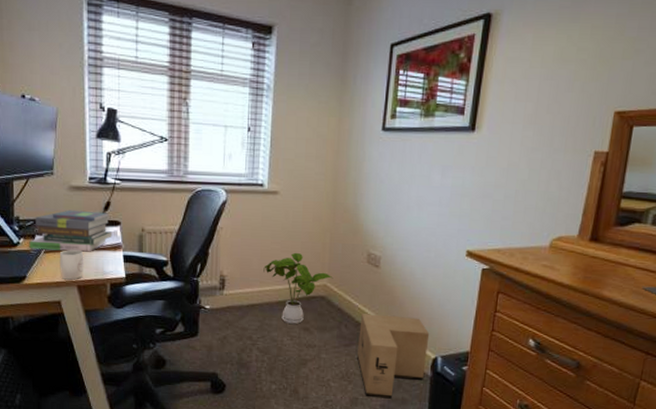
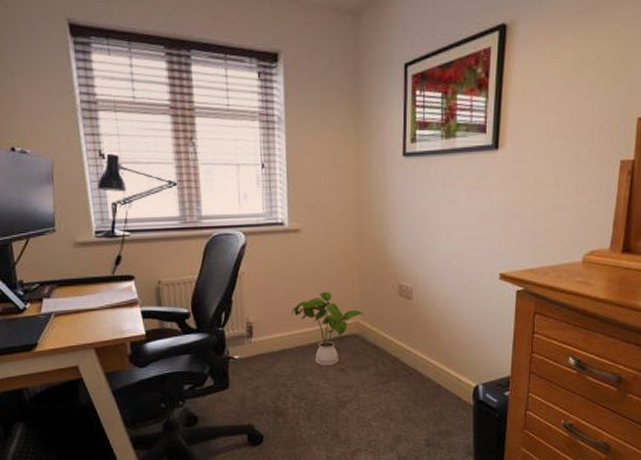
books: present [29,210,113,252] -> none [36,267,127,314]
mug: present [59,249,84,280] -> none [71,309,100,343]
cardboard box: present [357,313,430,399] -> none [397,347,469,433]

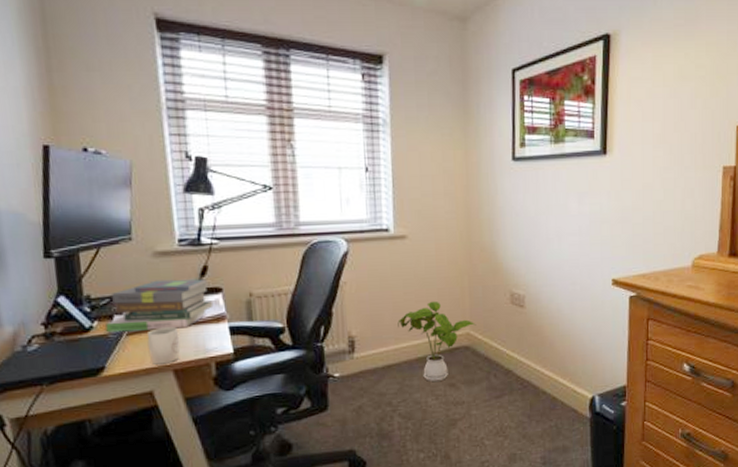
books: none [36,267,127,314] -> present [106,279,214,333]
mug: none [71,309,100,343] -> present [147,326,181,365]

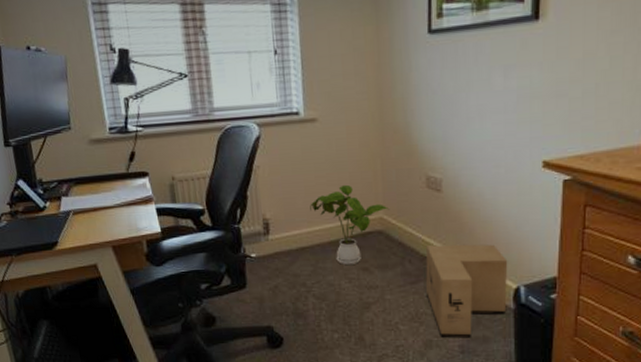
books: present [106,279,214,333] -> none [56,164,142,212]
mug: present [147,326,181,365] -> none [89,207,117,241]
cardboard box: none [510,357,584,451] -> present [425,244,508,338]

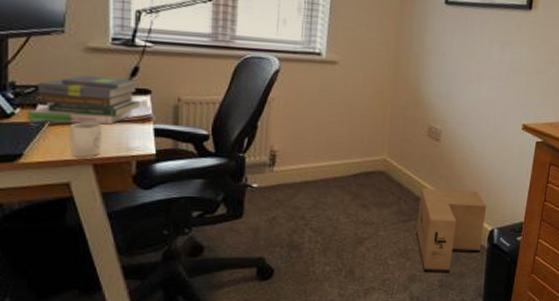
books: none [56,164,142,212] -> present [28,75,141,125]
mug: none [89,207,117,241] -> present [69,121,103,158]
house plant: present [310,184,390,266] -> none [319,125,393,202]

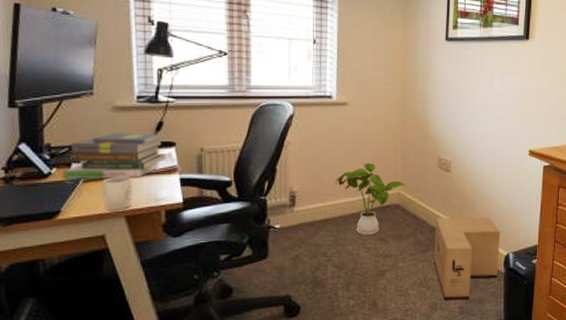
house plant: none [319,125,393,202] -> present [336,162,407,236]

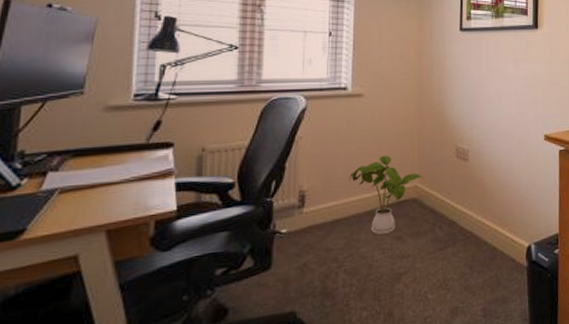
books: present [63,132,167,179] -> none [36,134,162,191]
mug: present [102,175,133,211] -> none [80,183,119,225]
cardboard box: present [434,217,501,301] -> none [454,207,521,303]

